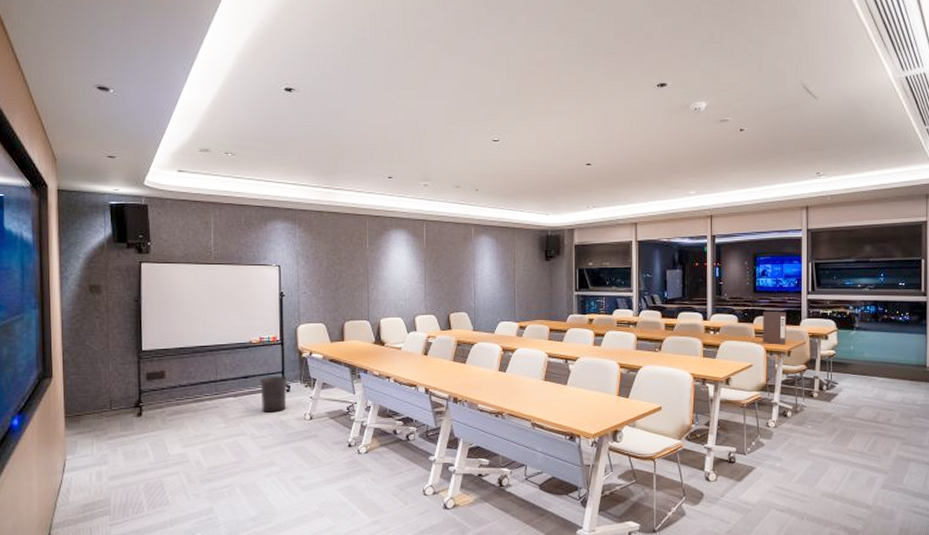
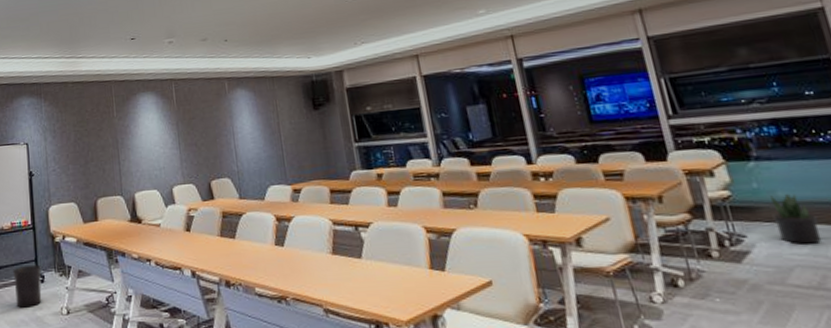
binder: present [763,311,786,345] -> none [609,144,653,189]
planter: none [857,356,885,391] -> present [770,194,822,245]

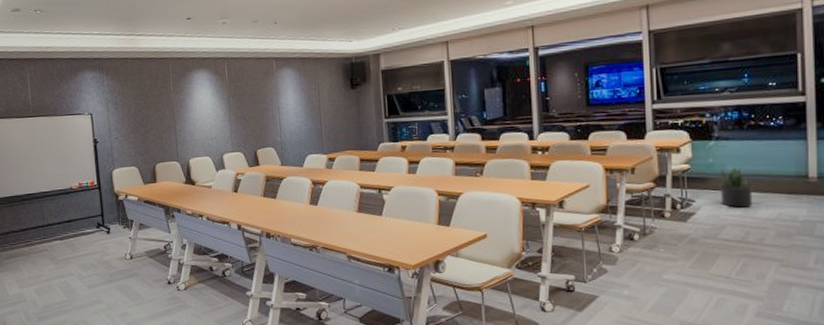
waste bin: present [13,264,42,308] -> none [82,218,109,254]

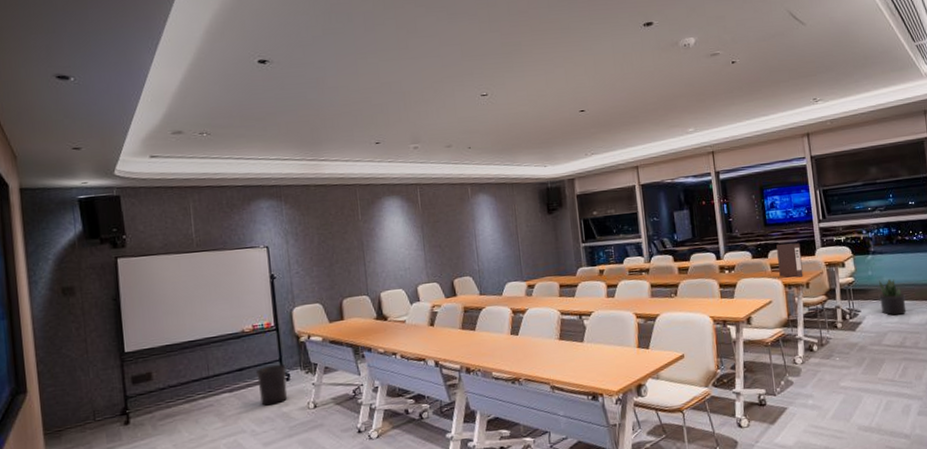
waste bin: none [82,218,109,254] -> present [256,364,288,406]
binder: none [599,125,629,162] -> present [776,243,804,278]

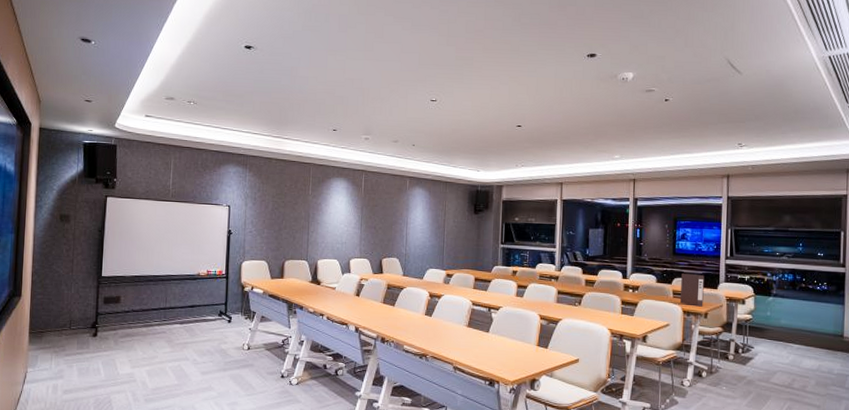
waste bin: present [256,364,288,406] -> none [204,307,230,341]
planter: present [878,279,907,316] -> none [773,322,801,358]

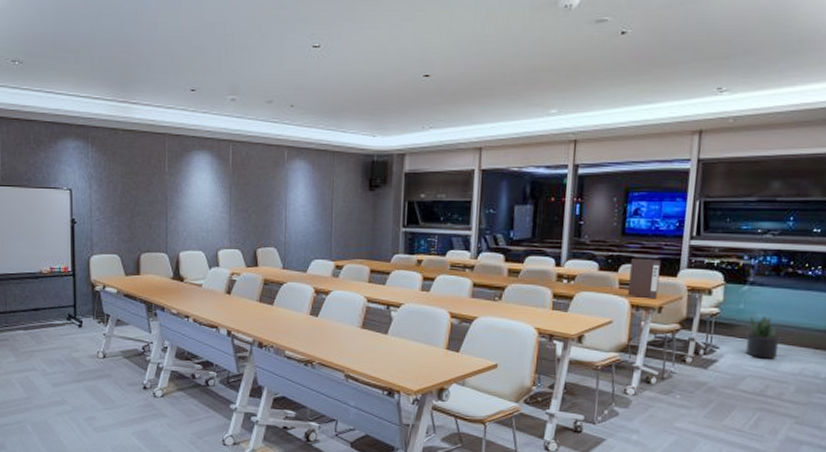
planter: none [773,322,801,358] -> present [745,316,781,359]

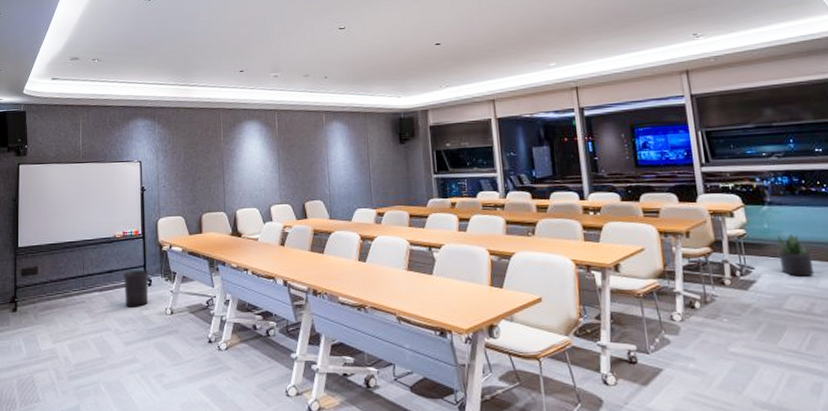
waste bin: none [51,309,80,349] -> present [123,269,149,307]
binder: present [628,258,661,299] -> none [650,187,683,225]

